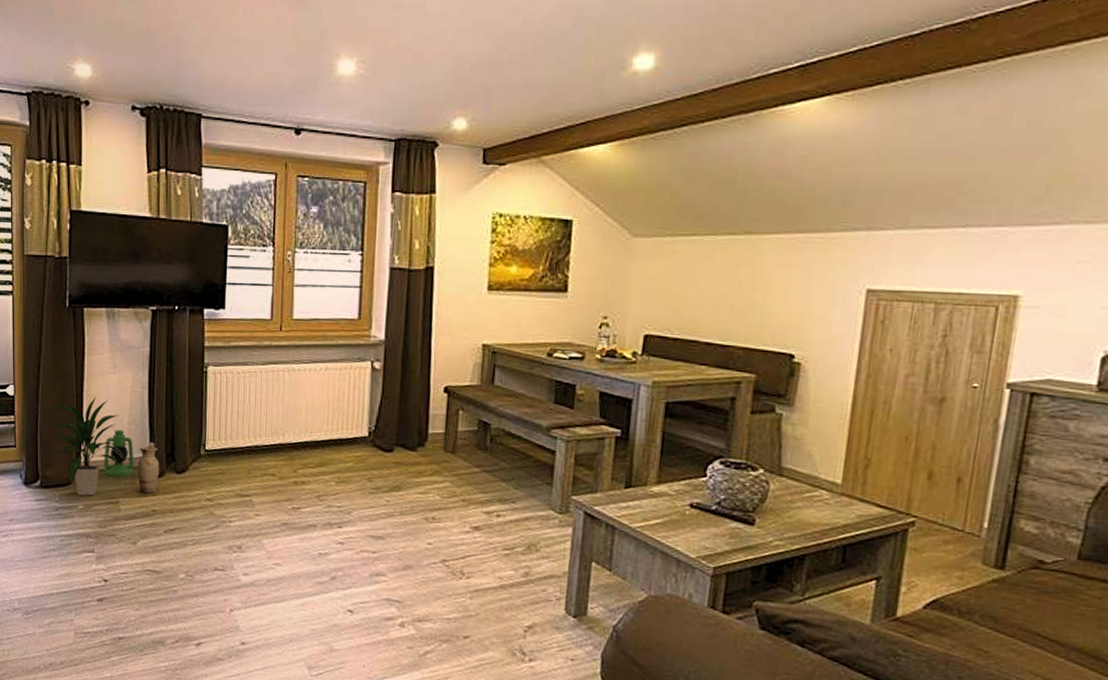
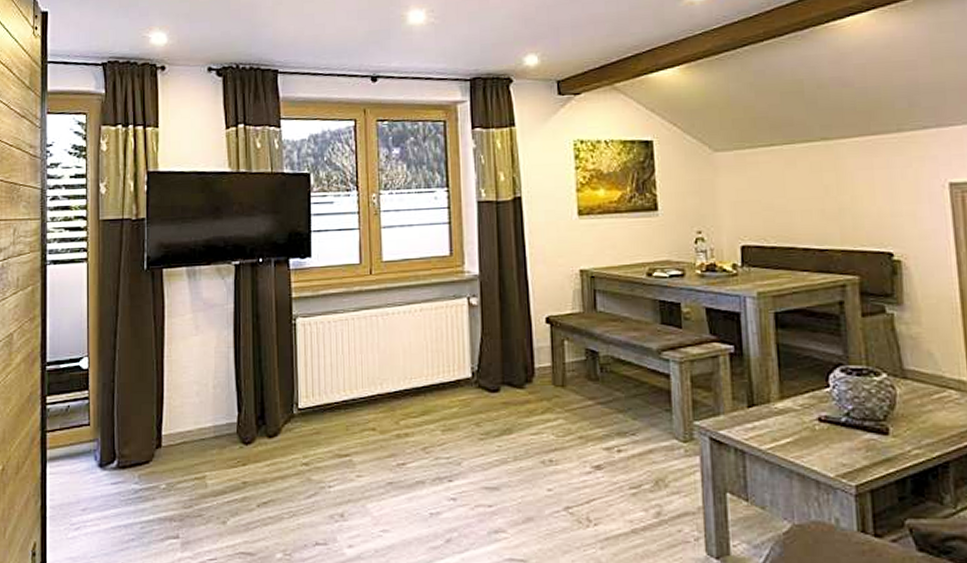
indoor plant: present [49,397,123,496] -> none [127,362,209,473]
lantern: present [104,429,135,478] -> none [187,395,222,449]
ceramic jug: present [137,442,159,494] -> none [225,405,249,464]

